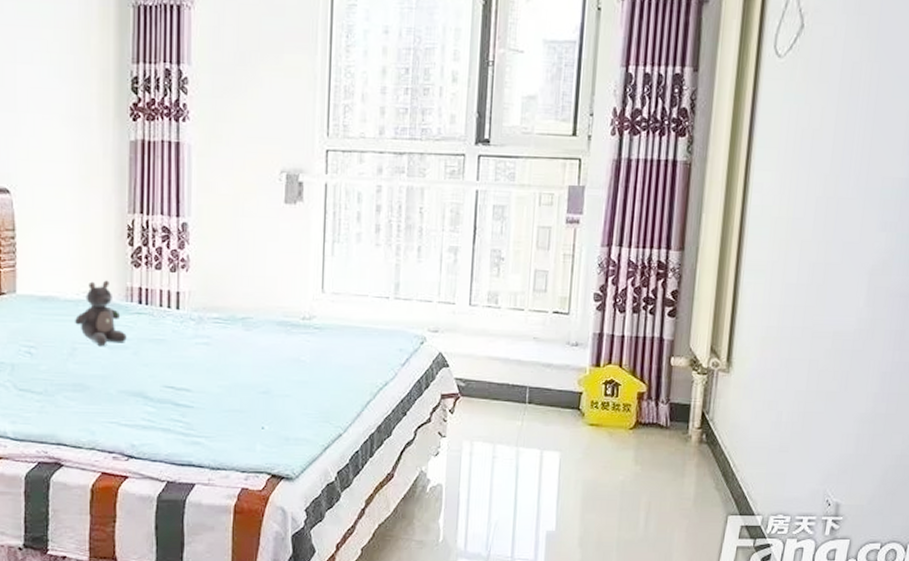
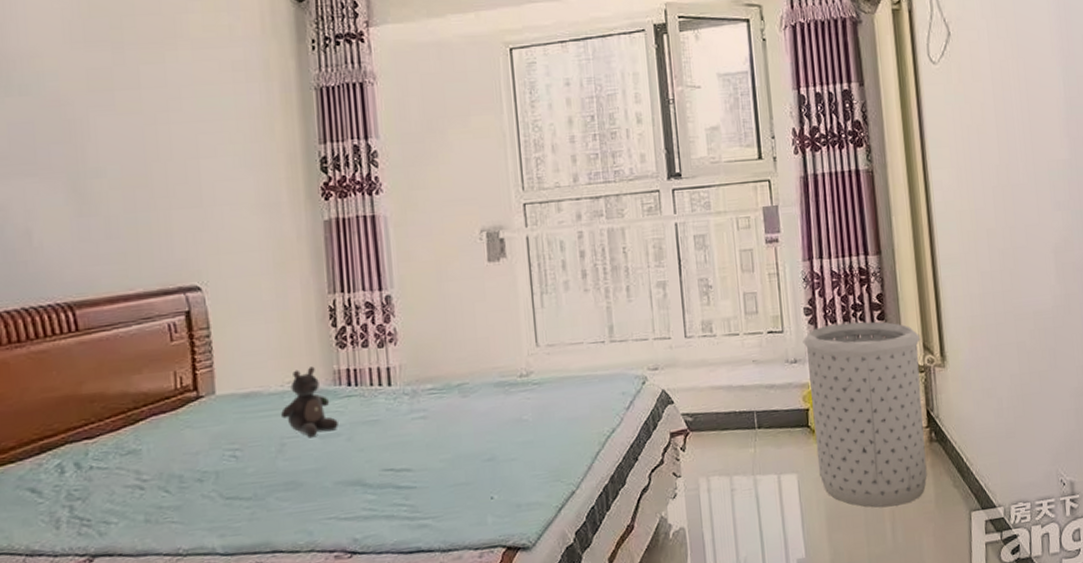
laundry basket: none [582,314,709,498] -> present [803,321,927,508]

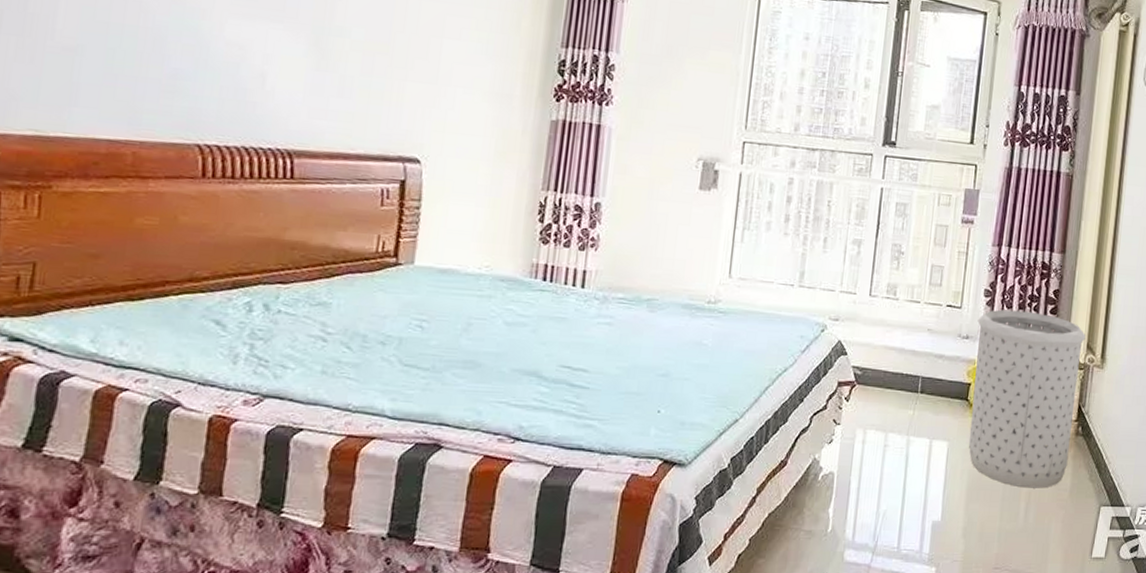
stuffed animal: present [281,366,338,437] -> none [473,255,527,322]

